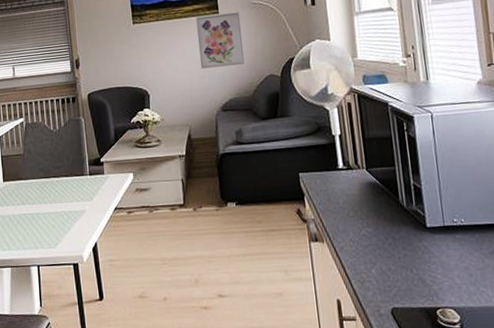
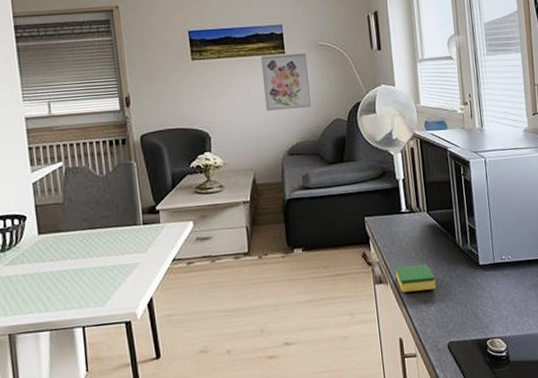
dish sponge: none [331,223,378,252] -> present [395,264,436,293]

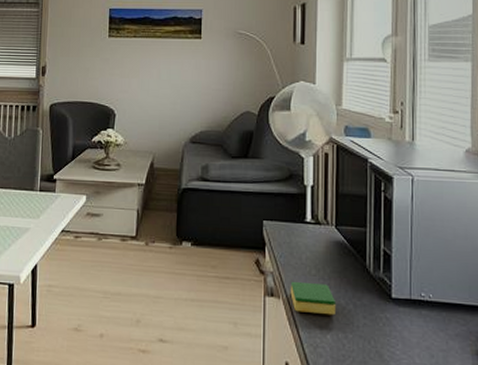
wall art: present [260,53,311,111] -> none [174,39,223,96]

